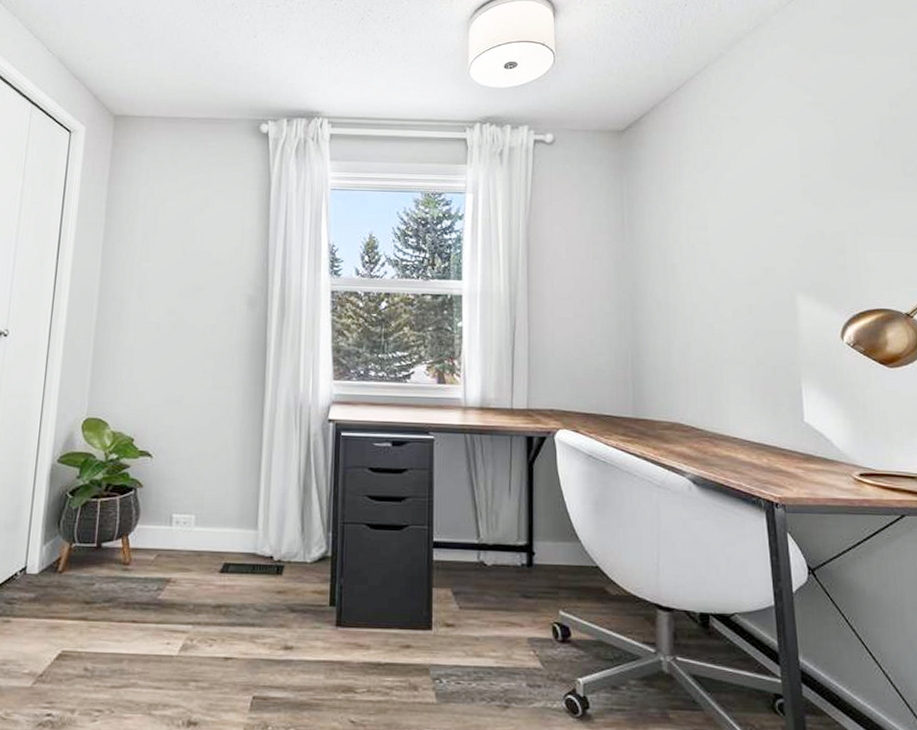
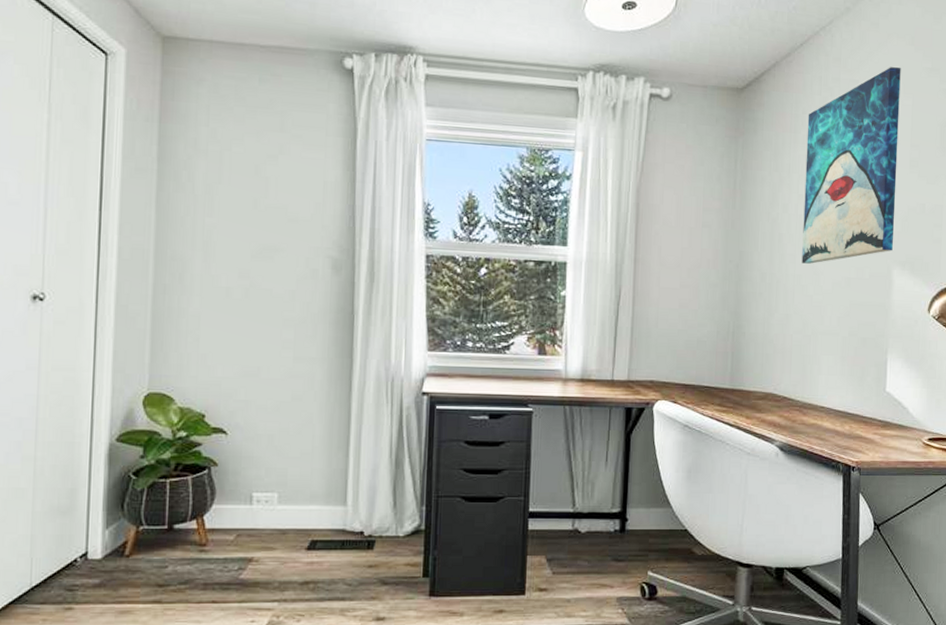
wall art: none [691,103,794,292] -> present [802,67,901,264]

